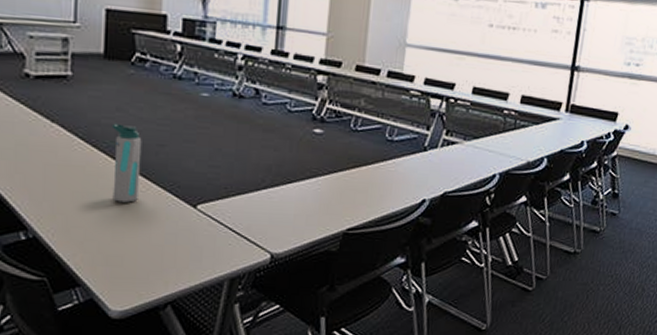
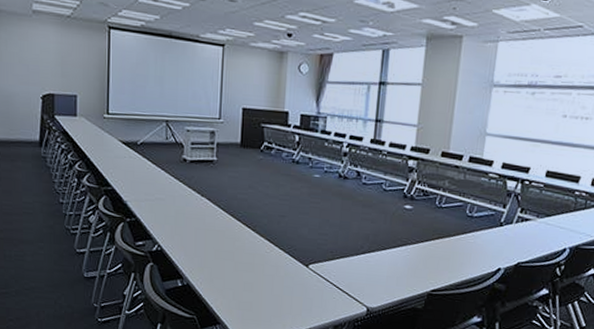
water bottle: present [111,123,142,203] -> none [245,198,268,261]

